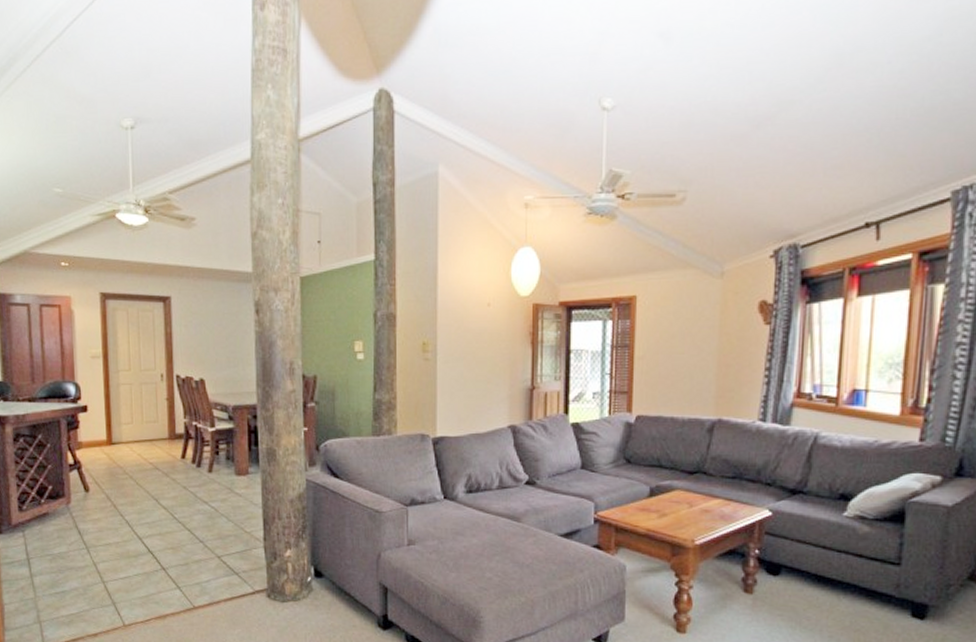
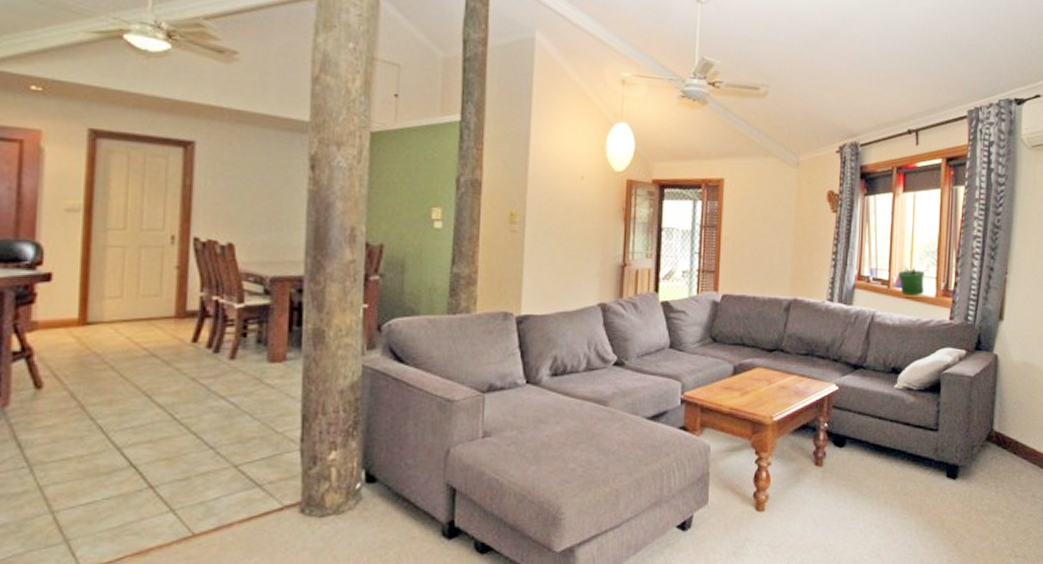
planter: none [850,380,892,414] -> present [898,265,930,296]

